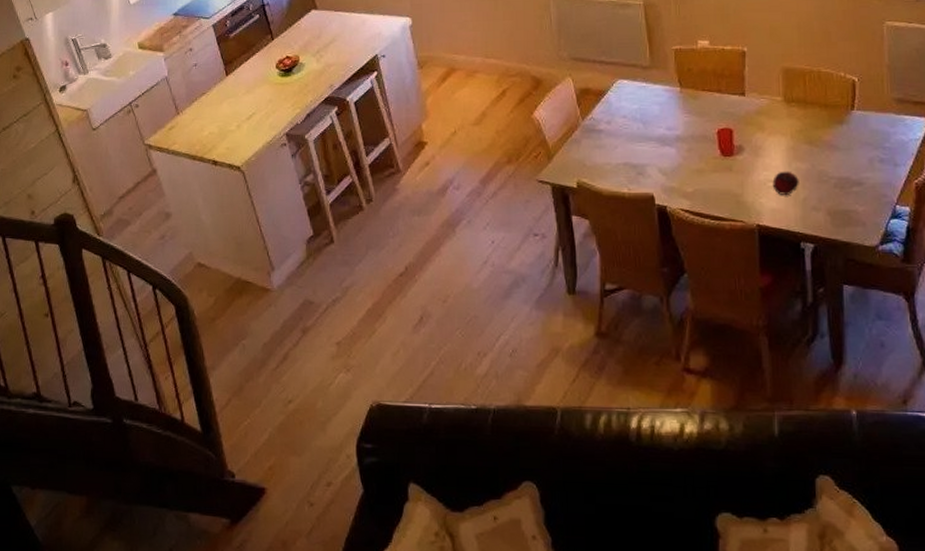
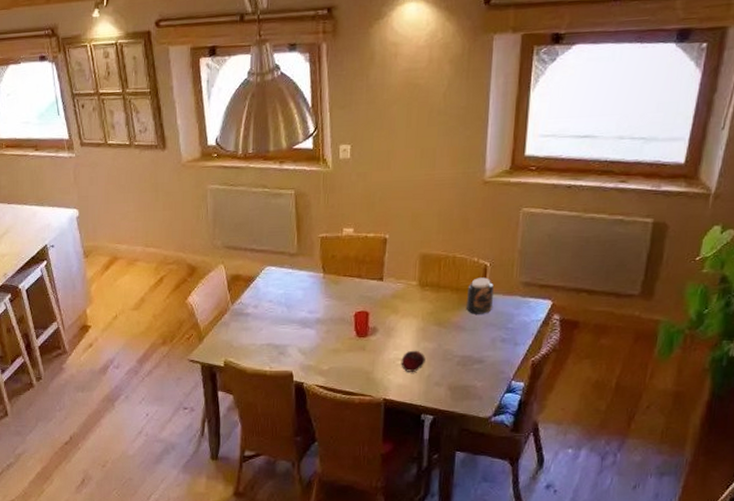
jar: none [837,93,866,132] -> present [467,277,494,314]

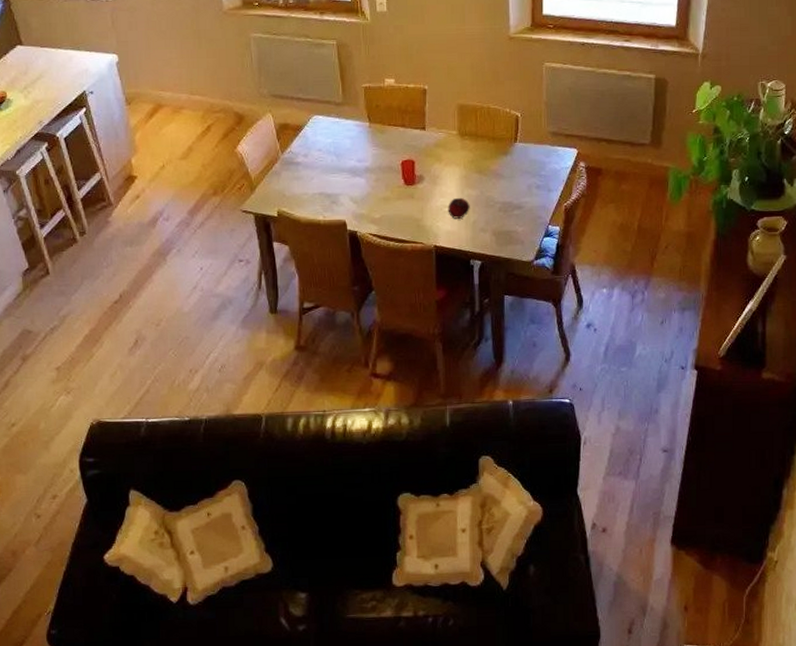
jar: present [467,277,494,314] -> none [503,127,526,162]

